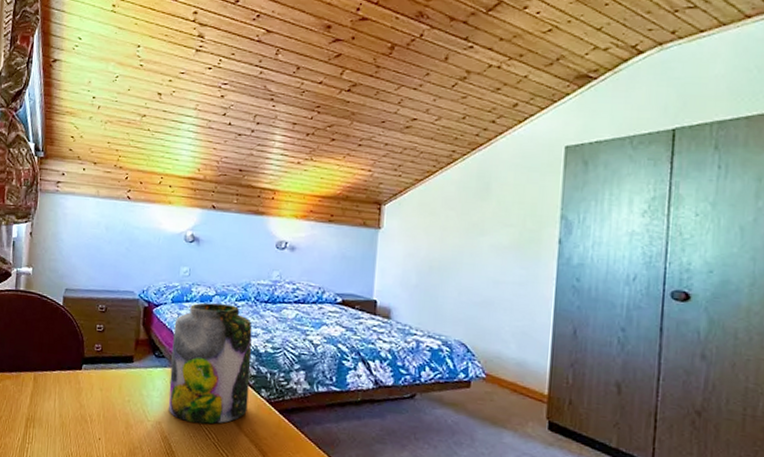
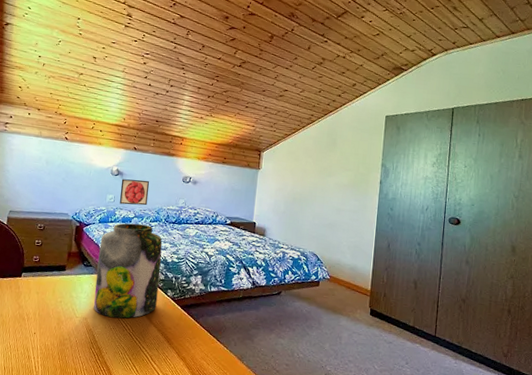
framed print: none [196,246,234,280] -> present [119,179,150,206]

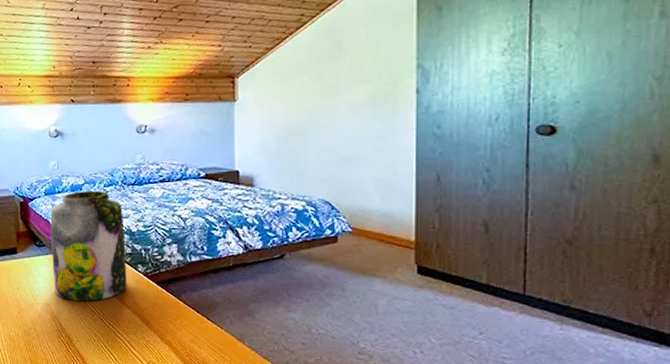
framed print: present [119,179,150,206] -> none [62,137,98,170]

